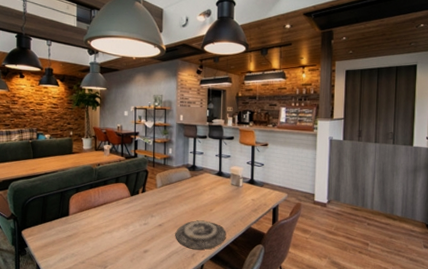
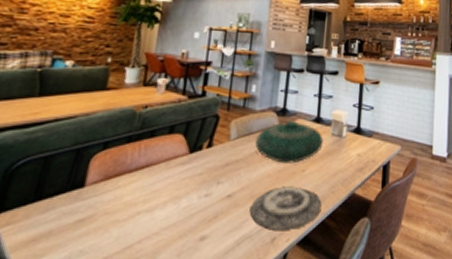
decorative bowl: none [174,174,225,205] -> present [255,121,323,164]

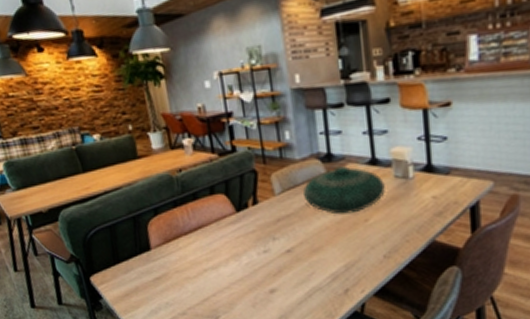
plate: present [249,186,322,232] -> none [313,237,396,283]

